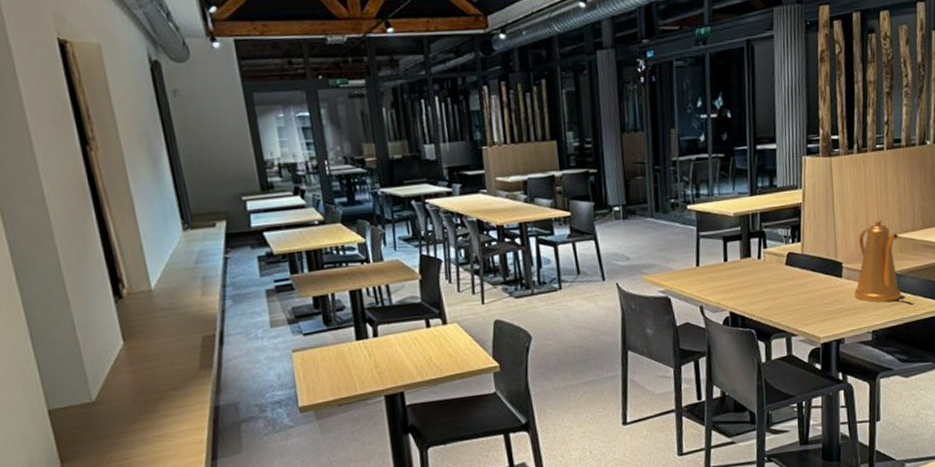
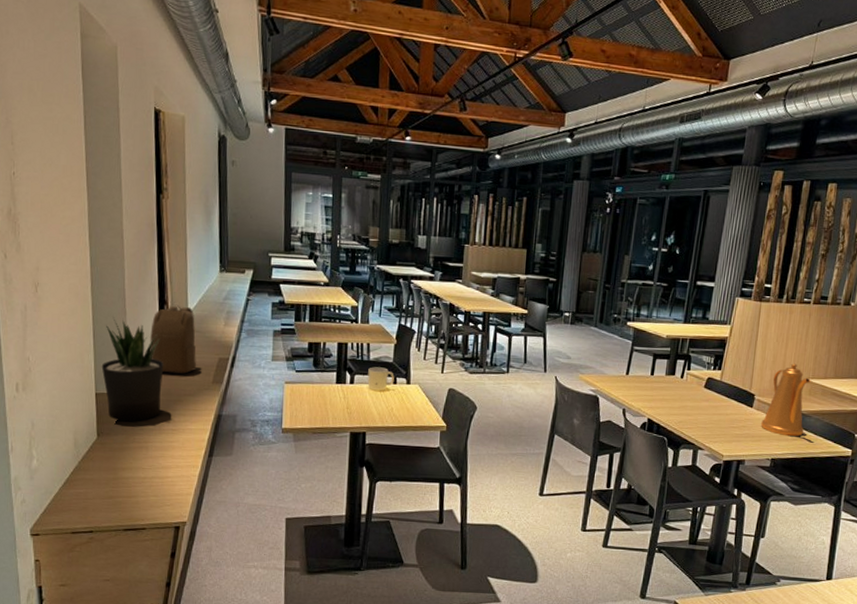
planter: none [46,310,140,440] -> present [101,317,164,422]
backpack: none [106,281,175,368] -> present [150,305,196,374]
mug: none [393,310,427,340] -> present [367,367,394,391]

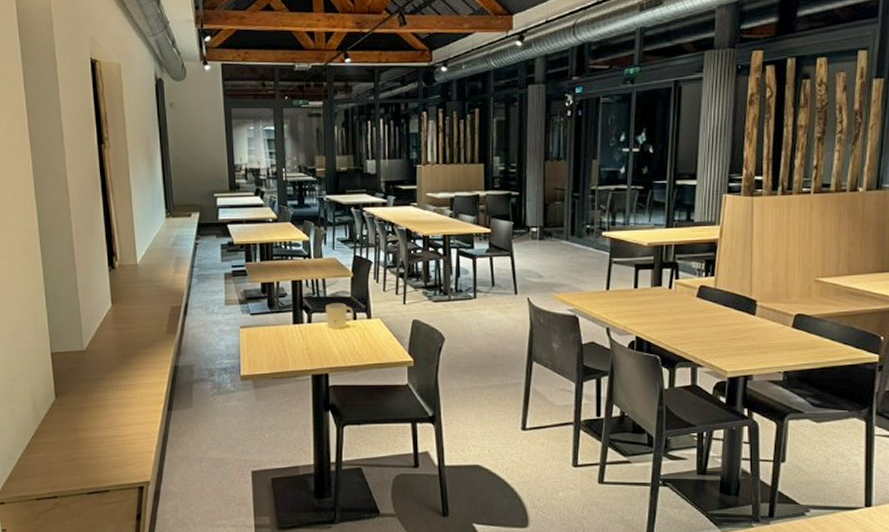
planter: present [101,317,164,422] -> none [55,273,117,380]
backpack: present [150,305,196,374] -> none [101,256,149,326]
coffee pot: present [761,363,811,436] -> none [767,262,821,344]

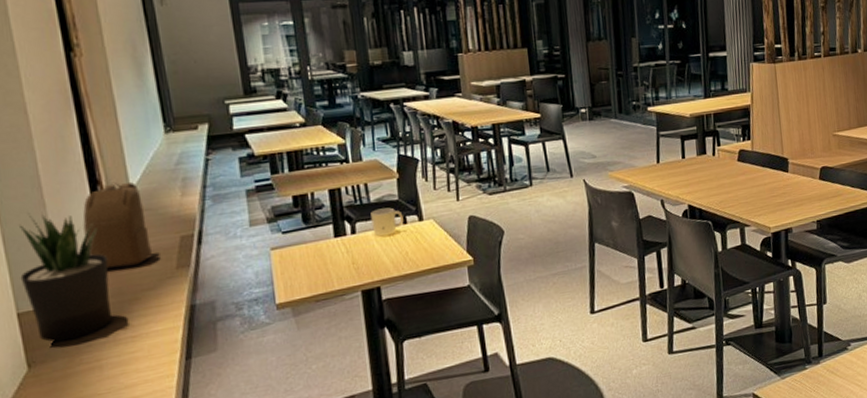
planter: none [55,273,117,380] -> present [19,213,113,342]
backpack: none [101,256,149,326] -> present [82,182,152,269]

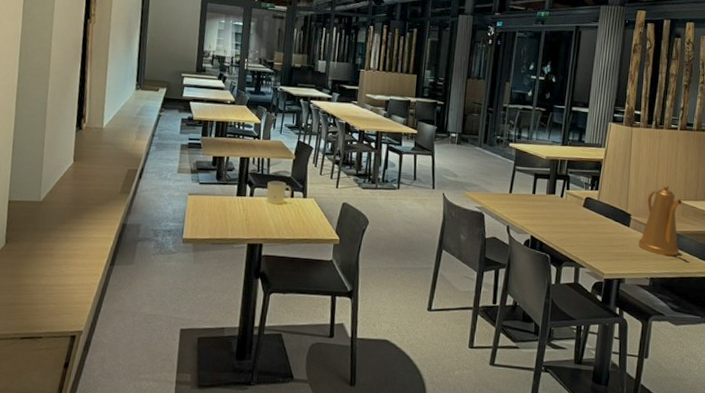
planter: present [19,213,113,342] -> none [17,129,76,229]
backpack: present [82,182,152,269] -> none [64,119,109,184]
coffee pot: none [799,119,842,194] -> present [638,185,683,256]

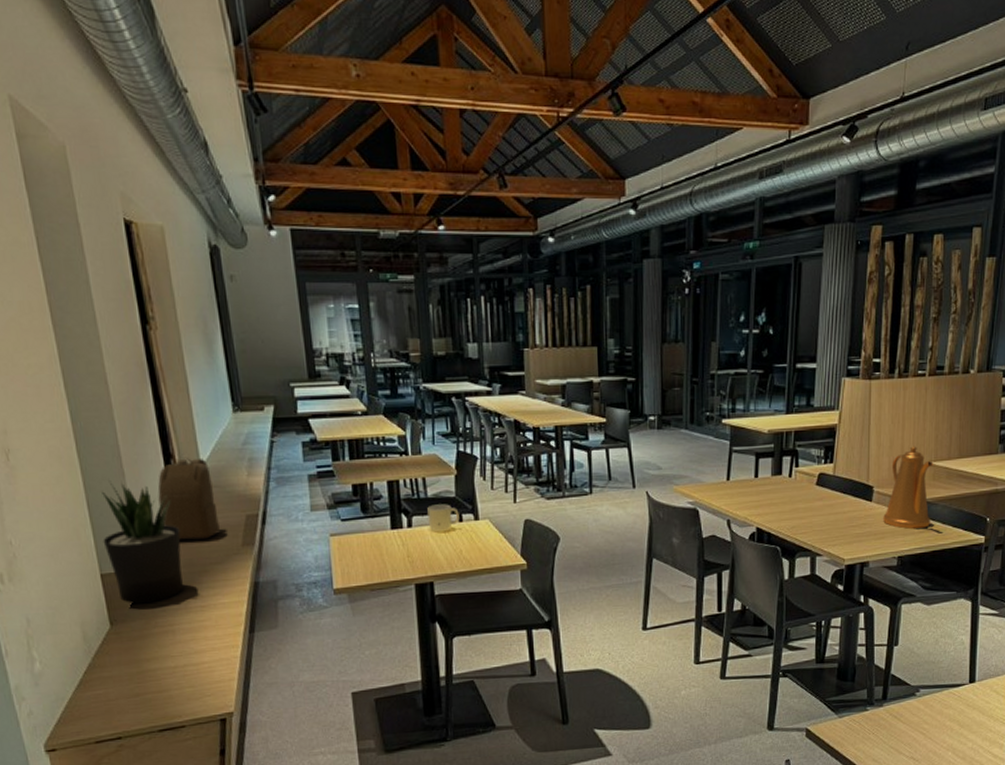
planter: none [17,129,76,229] -> present [102,481,185,604]
backpack: none [64,119,109,184] -> present [157,458,220,540]

